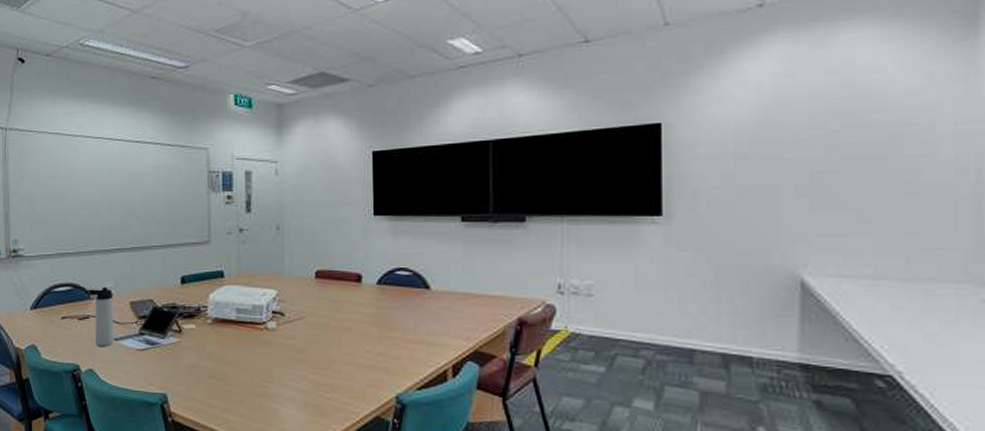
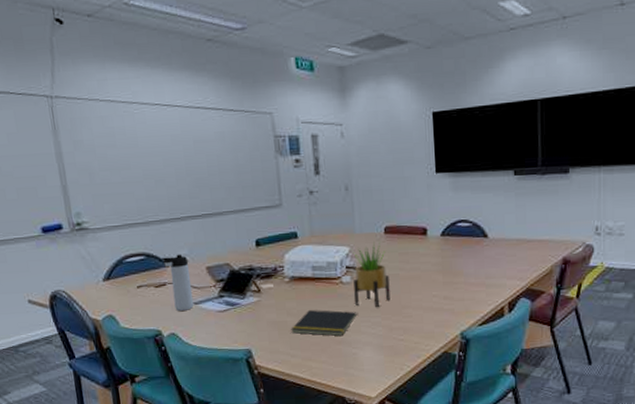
notepad: none [210,355,281,389] -> present [291,309,357,337]
potted plant: none [278,286,318,360] -> present [351,242,391,308]

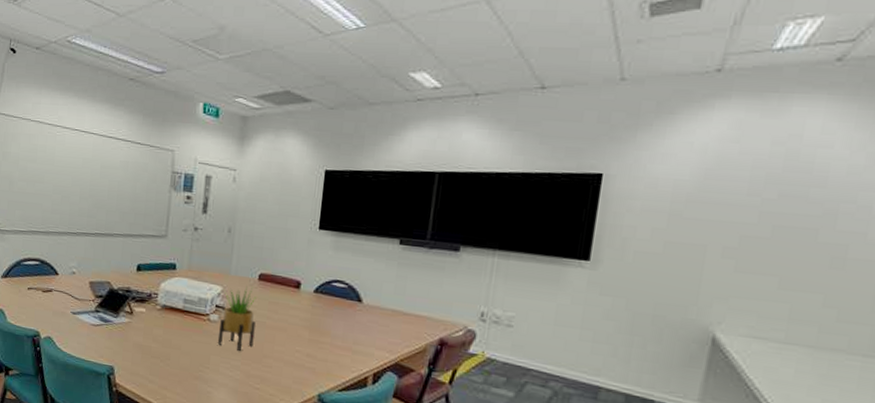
thermos bottle: present [162,254,194,311] -> none [53,265,75,318]
notepad: present [291,309,357,337] -> none [153,339,219,373]

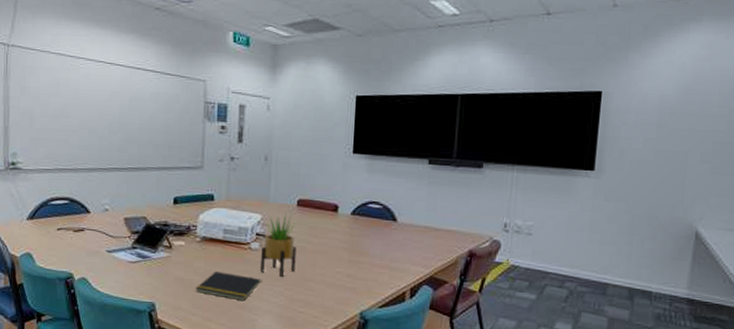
notepad: none [153,339,219,373] -> present [195,270,261,301]

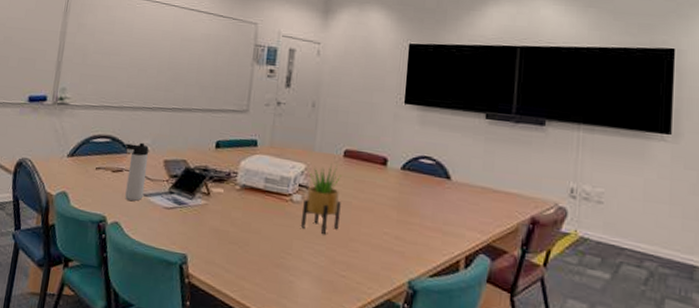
thermos bottle: none [84,202,109,257] -> present [125,142,149,201]
notepad: present [195,270,261,301] -> none [231,223,302,260]

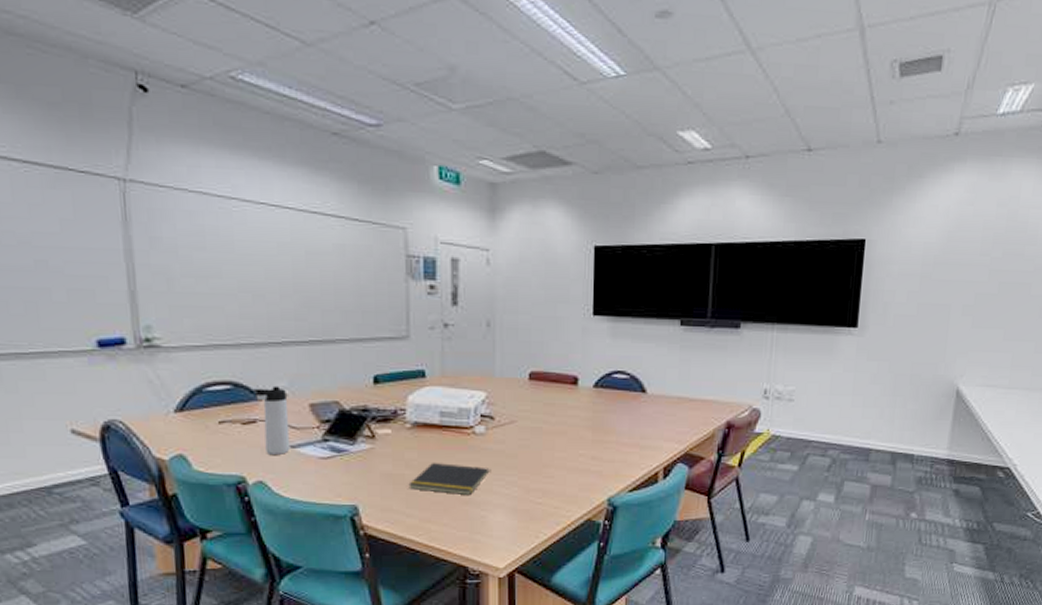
notepad: none [231,223,302,260] -> present [408,462,490,496]
potted plant: present [300,163,342,235] -> none [487,388,530,465]

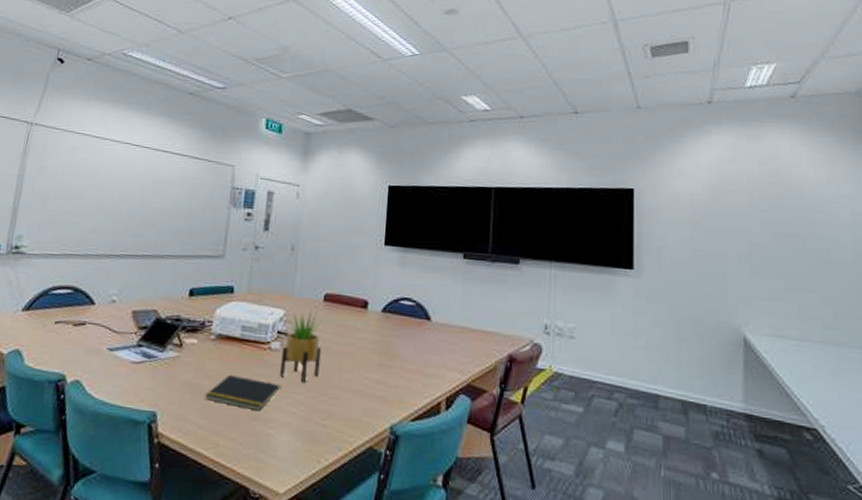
thermos bottle: present [254,386,291,454] -> none [87,292,116,356]
potted plant: none [487,388,530,465] -> present [279,308,322,384]

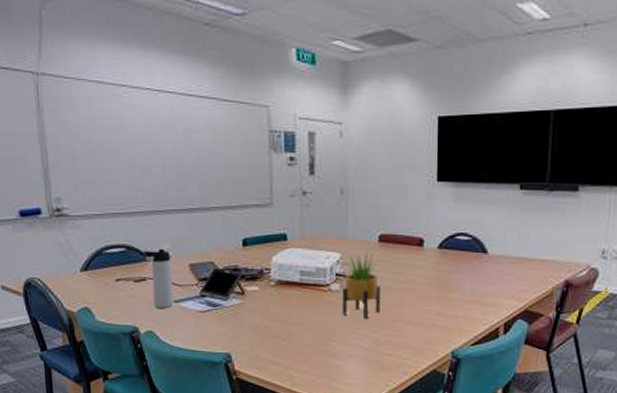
thermos bottle: none [87,292,116,356] -> present [143,248,174,308]
notepad: present [204,374,281,412] -> none [274,316,344,347]

